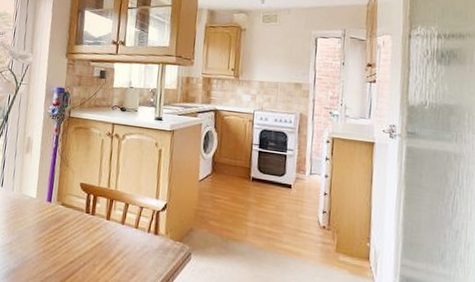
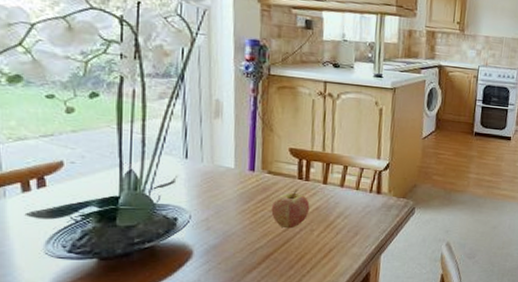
fruit: none [61,222,94,261] -> present [271,188,310,229]

